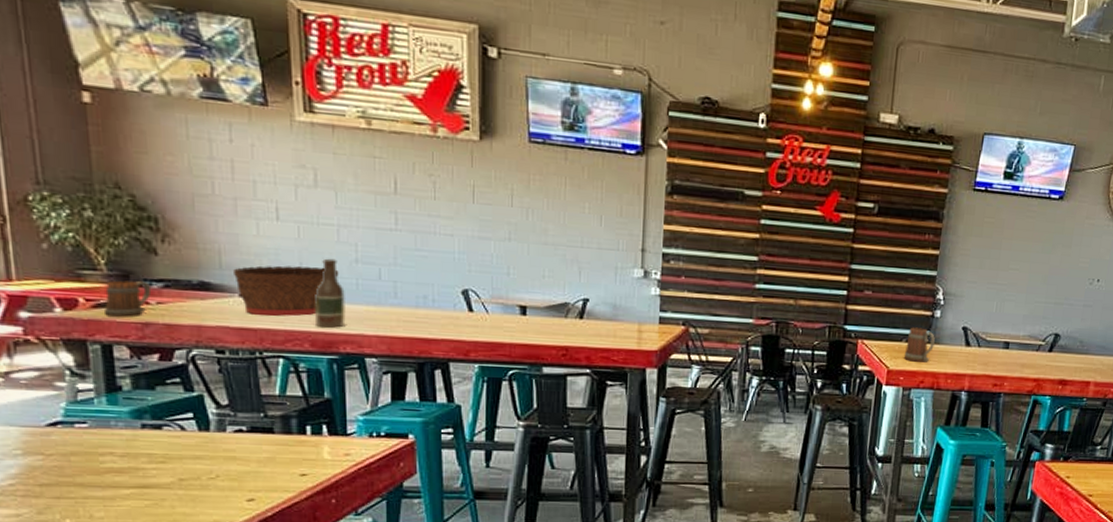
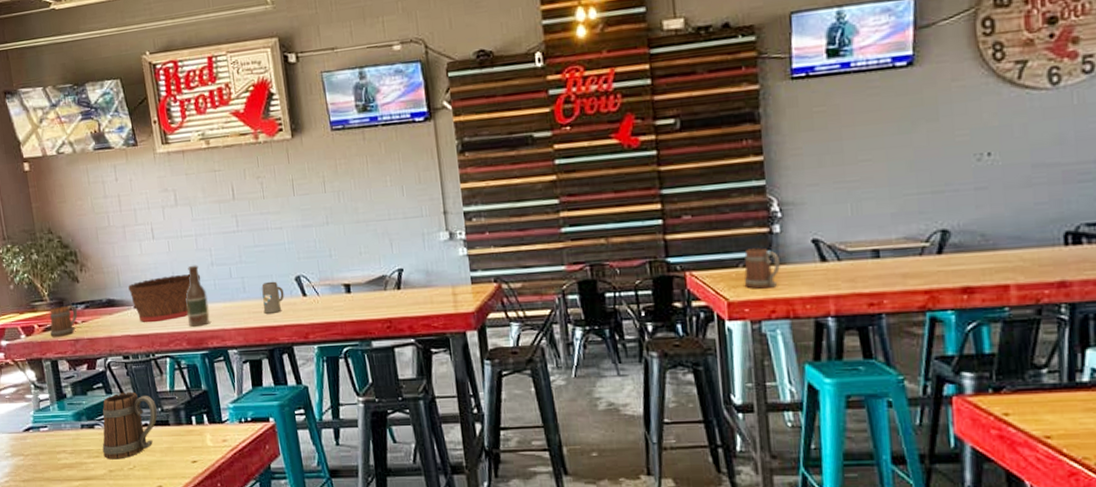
beer mug: none [172,391,258,467] -> present [102,391,158,460]
beer mug: none [417,290,446,325] -> present [261,281,284,314]

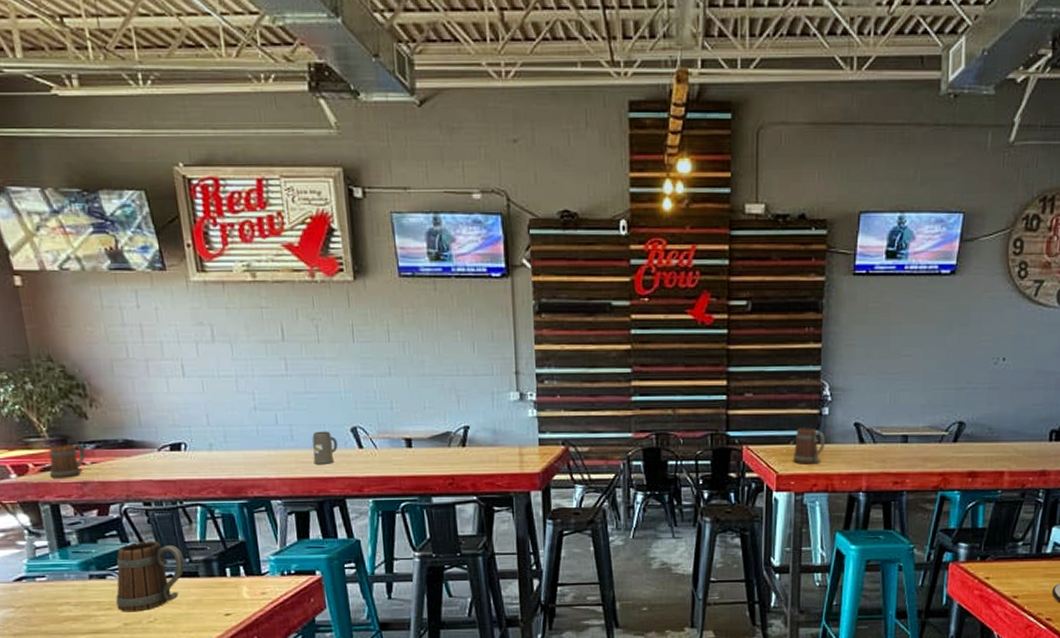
basket: present [128,274,201,322] -> none [151,418,241,467]
beer bottle: present [185,265,210,328] -> none [221,408,251,475]

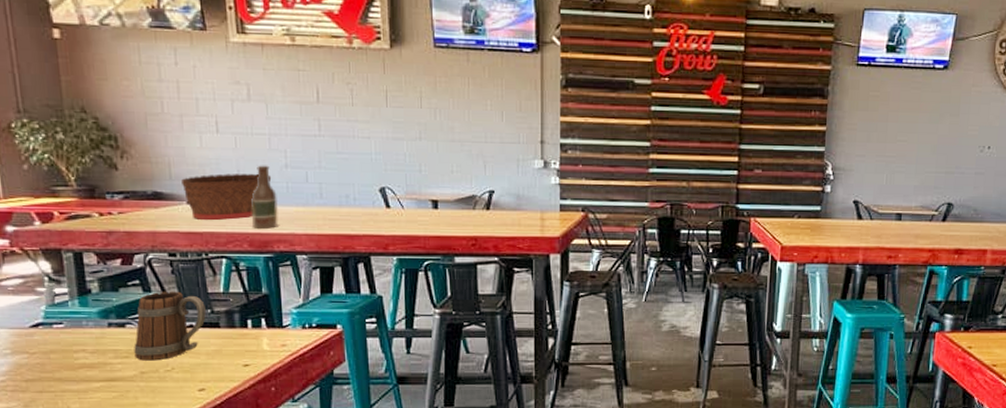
beer mug: present [49,444,86,480] -> none [74,194,114,228]
basket: none [151,418,241,467] -> present [181,173,272,220]
beer bottle: none [221,408,251,475] -> present [251,165,279,230]
beer mug: present [312,431,338,464] -> none [340,190,366,222]
beer mug: present [793,427,825,466] -> none [796,203,827,239]

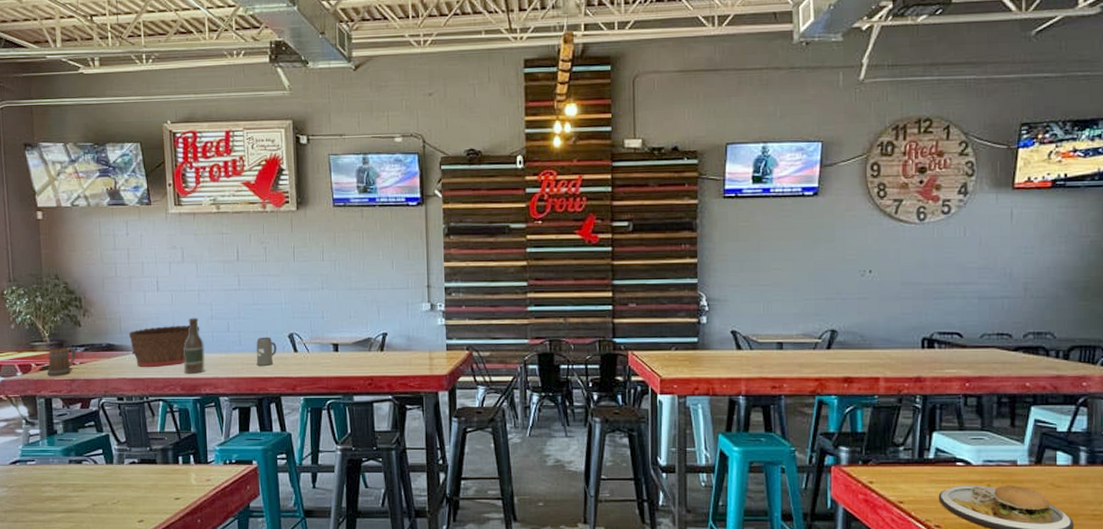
beer mug: none [74,194,114,228] -> present [46,348,77,377]
beer mug: present [134,291,206,361] -> none [88,431,146,494]
beer mug: none [340,190,366,222] -> present [256,337,277,366]

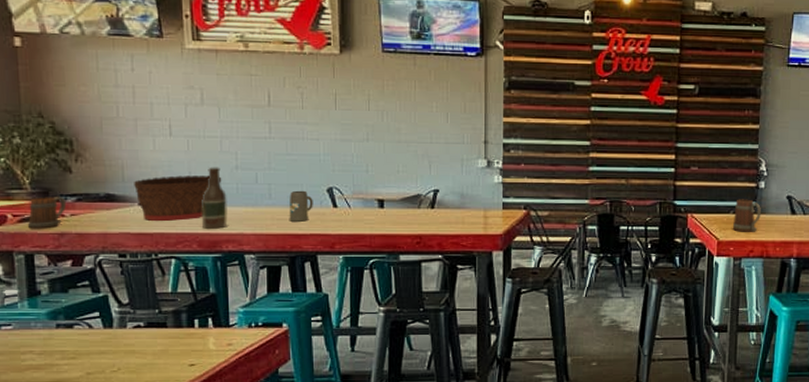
beer mug: none [675,335,704,370] -> present [732,199,761,233]

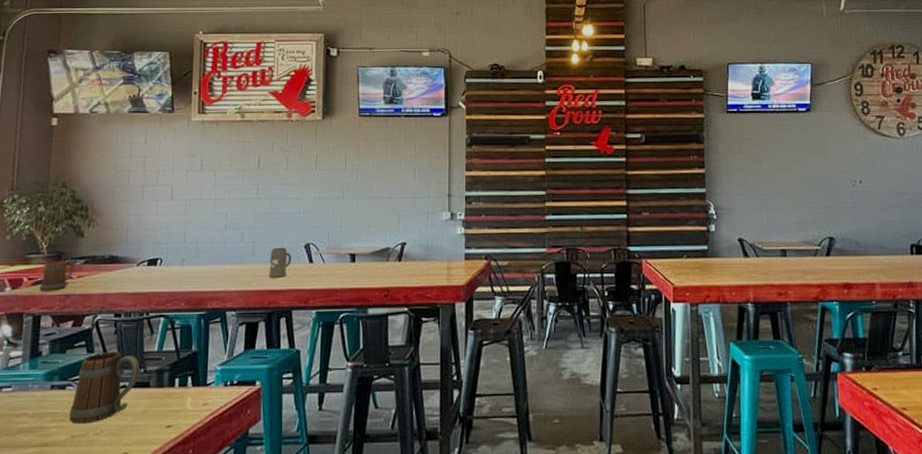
beer mug: none [81,291,154,362] -> present [69,351,140,424]
basket: present [134,175,222,221] -> none [135,236,213,280]
beer bottle: present [202,167,228,230] -> none [191,227,215,288]
beer mug: present [732,199,761,233] -> none [686,243,714,278]

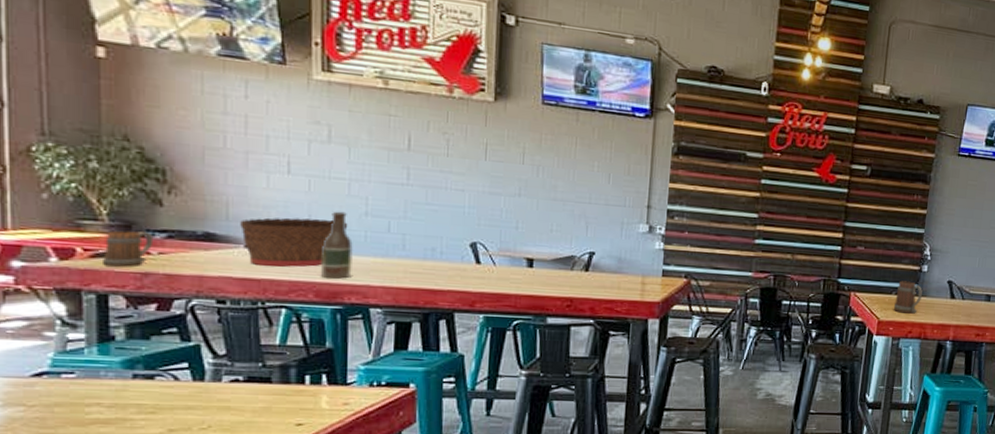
beer mug: present [69,351,140,424] -> none [163,341,256,418]
basket: none [135,236,213,280] -> present [240,217,348,267]
beer bottle: none [191,227,215,288] -> present [321,211,353,280]
beer mug: present [268,247,292,278] -> none [424,243,454,277]
beer mug: none [686,243,714,278] -> present [893,281,923,315]

